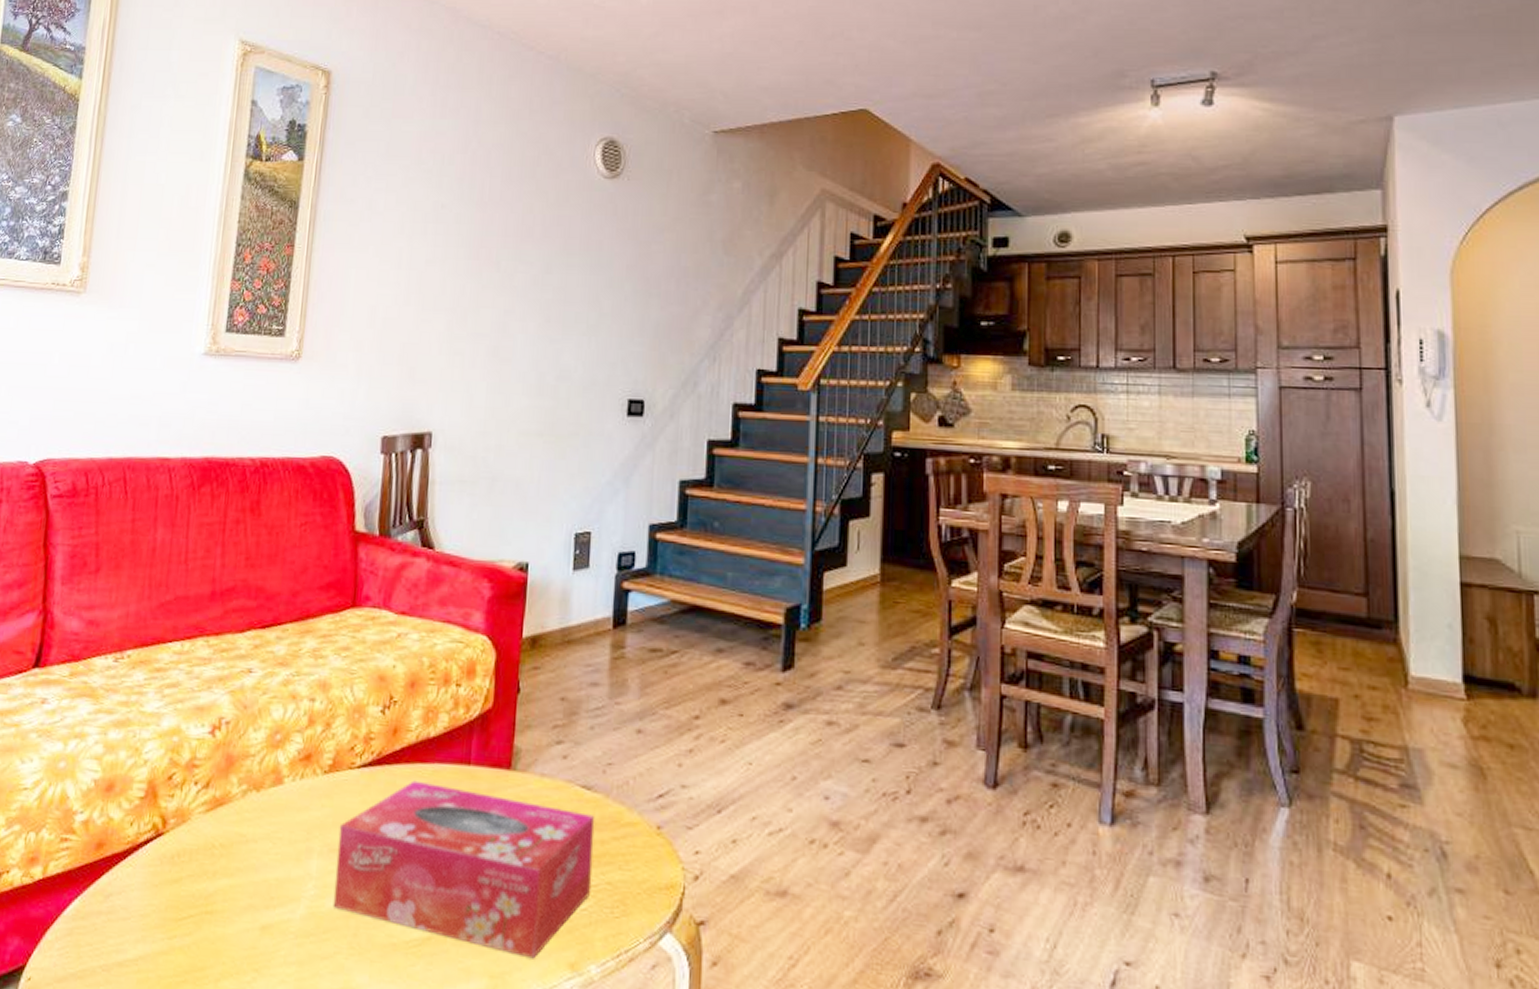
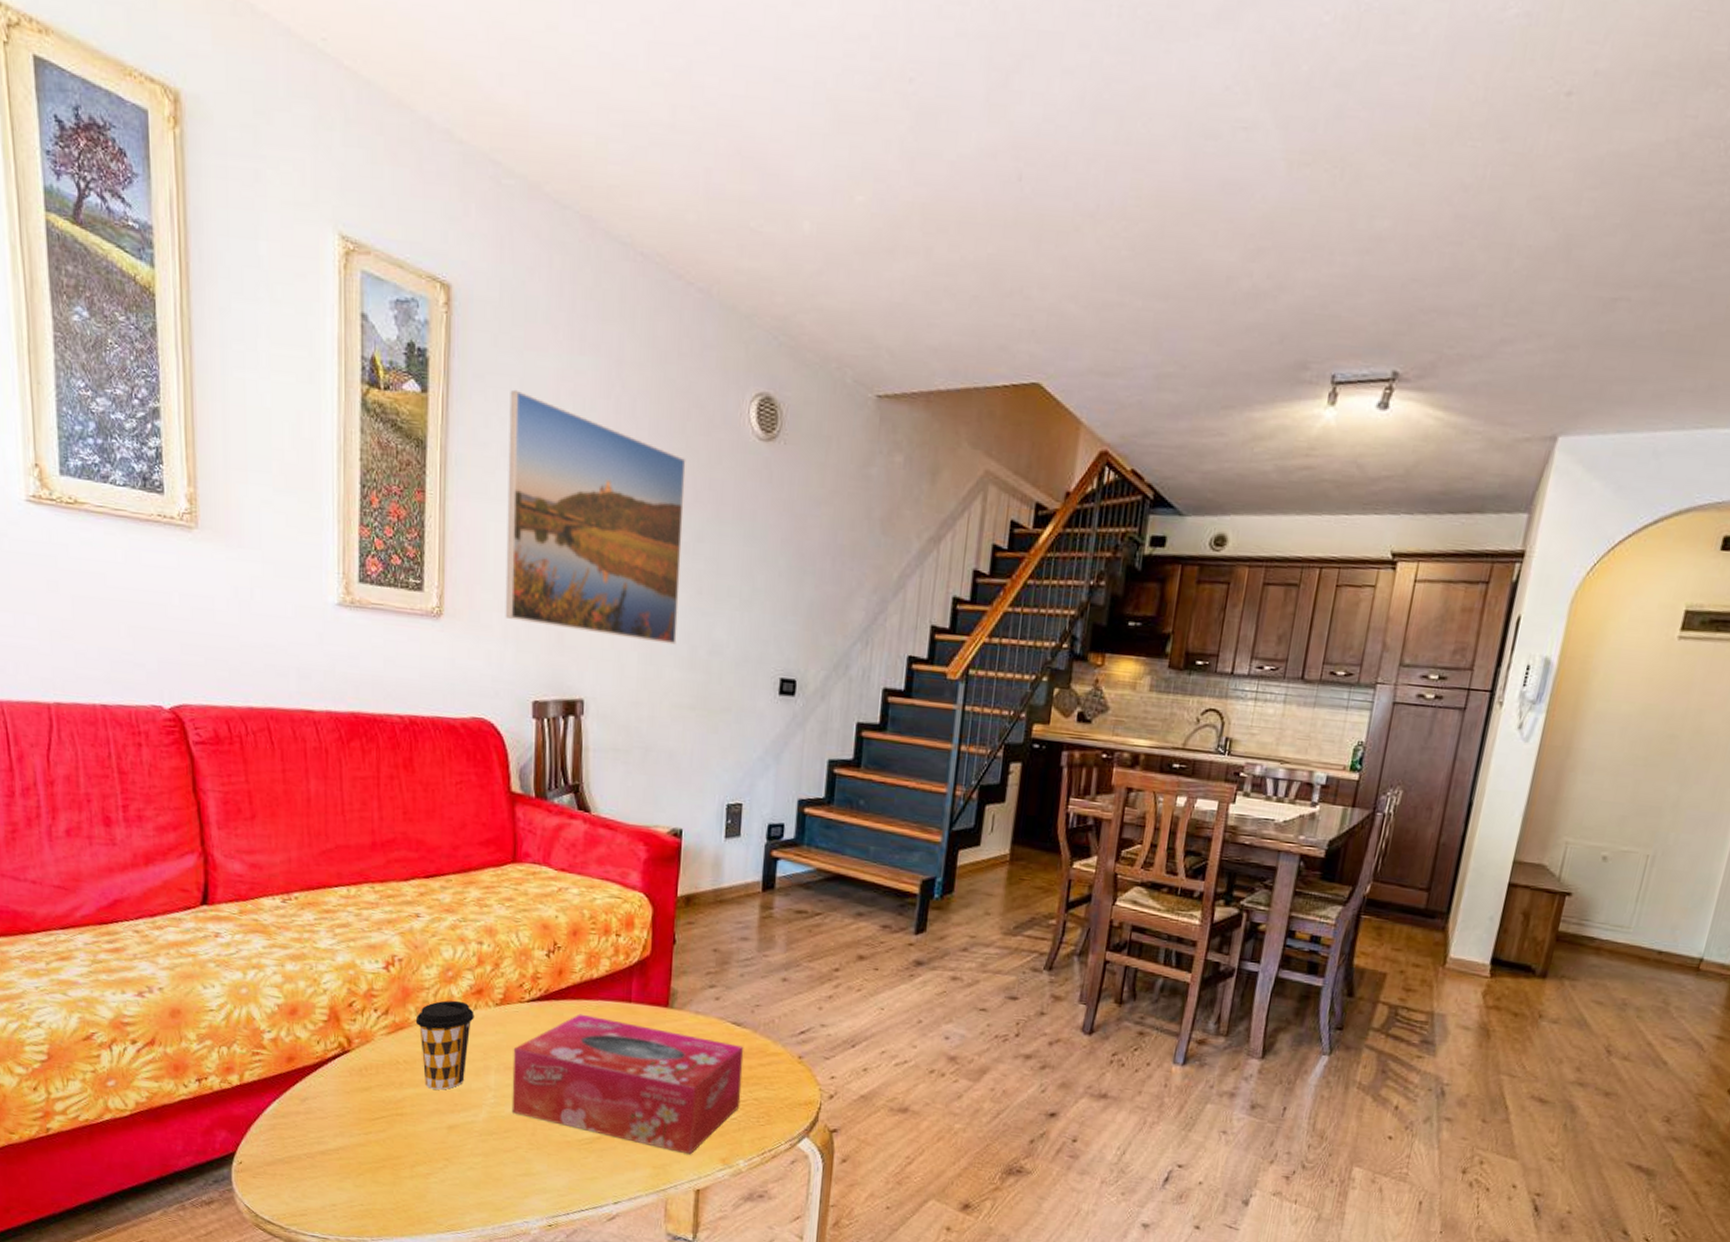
coffee cup: none [236,768,301,880] -> present [415,1000,474,1090]
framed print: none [360,152,536,373] -> present [505,389,686,645]

